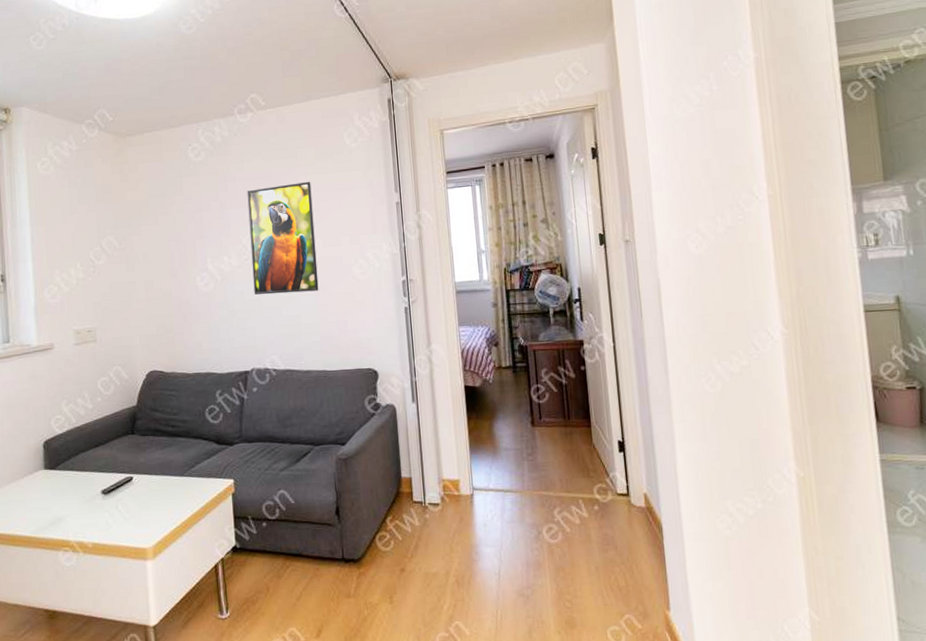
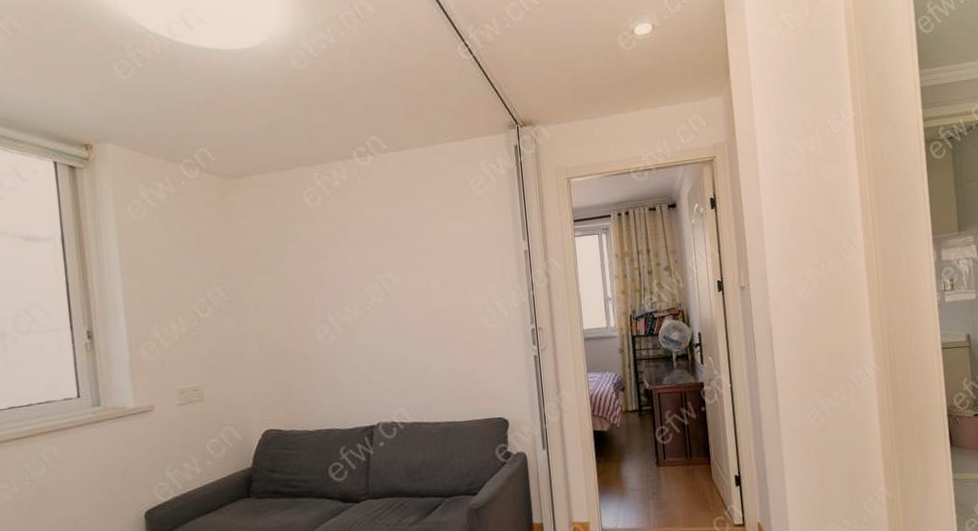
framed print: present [247,181,319,295] -> none [369,228,447,346]

